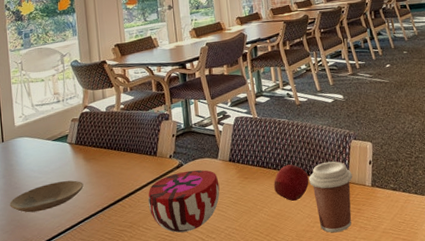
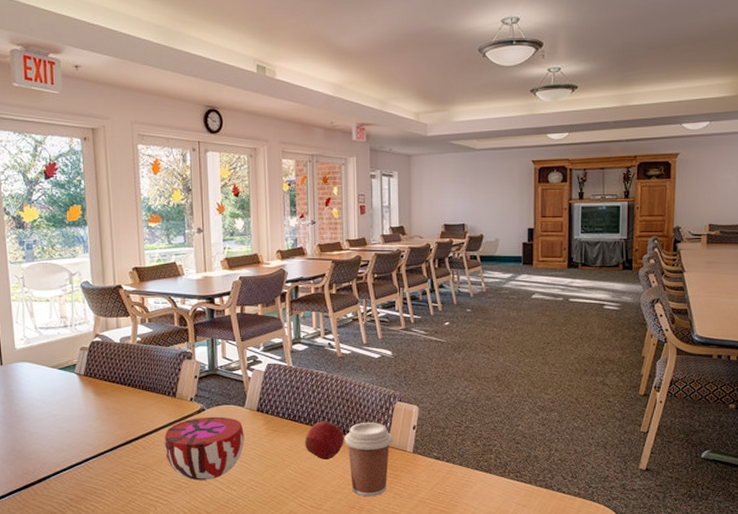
plate: present [10,180,84,213] -> none [9,414,92,444]

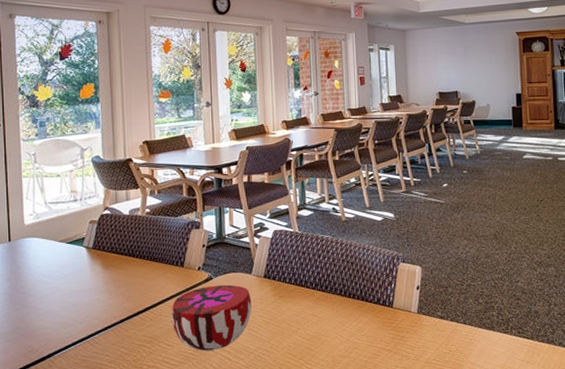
apple: present [305,421,344,461] -> none [312,285,350,325]
coffee cup: present [344,422,393,497] -> none [350,284,398,360]

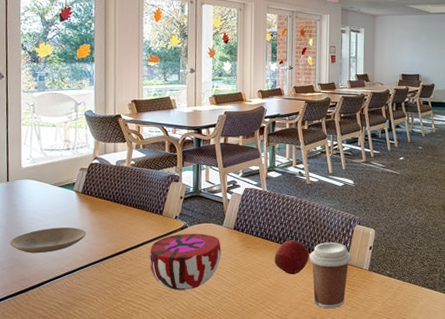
plate: none [15,288,100,321] -> present [10,227,86,254]
apple: none [312,285,350,325] -> present [275,240,309,275]
coffee cup: none [350,284,398,360] -> present [309,242,352,309]

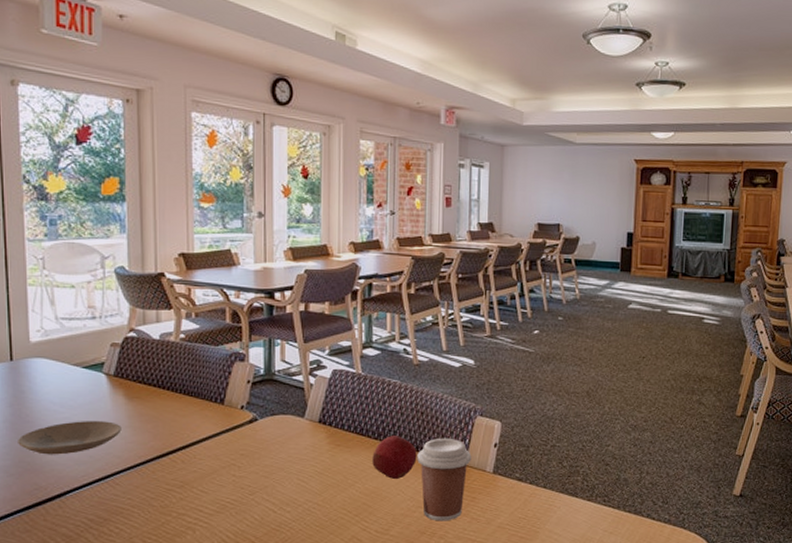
decorative bowl: present [149,233,221,290] -> none [207,427,303,500]

